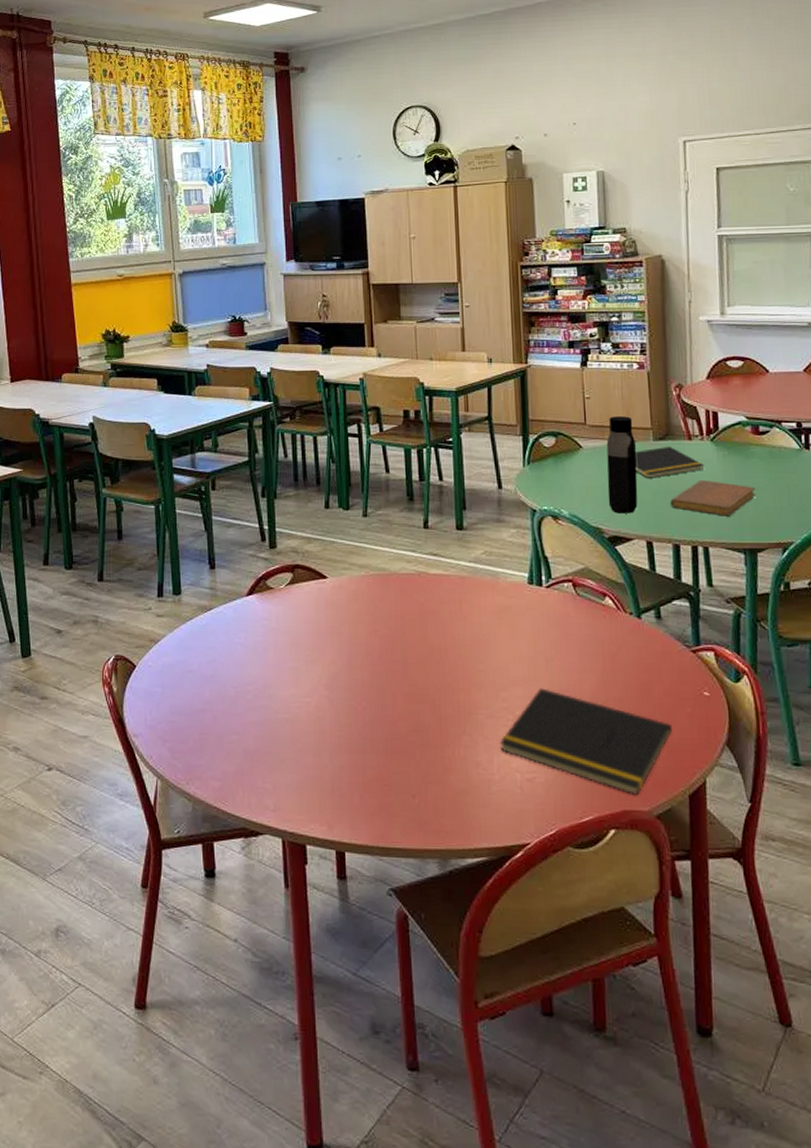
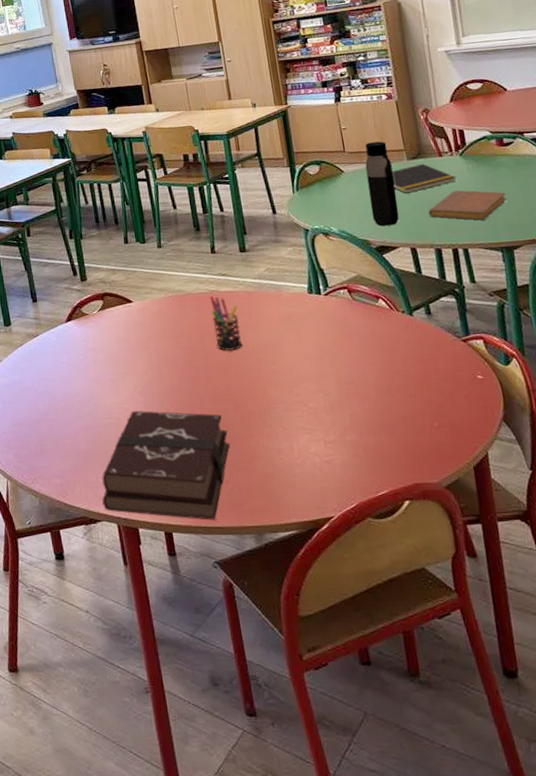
hardback book: none [267,707,421,840] -> present [102,411,230,520]
pen holder: none [416,579,448,645] -> present [210,296,243,352]
notepad: present [499,688,672,796] -> none [297,382,452,470]

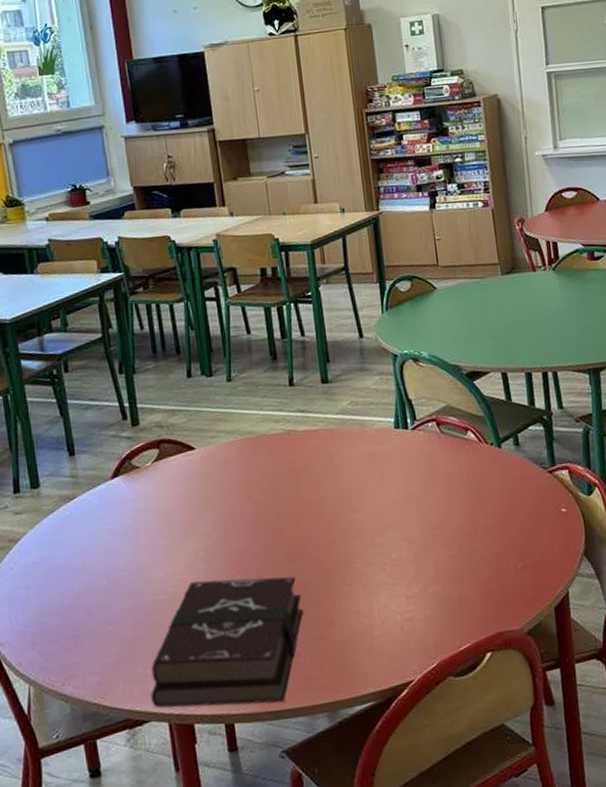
pen holder: present [210,296,243,352] -> none [286,437,322,501]
water bottle: present [365,141,399,226] -> none [458,254,491,349]
notepad: present [391,163,457,193] -> none [485,278,549,312]
notebook: present [428,190,507,221] -> none [520,308,596,341]

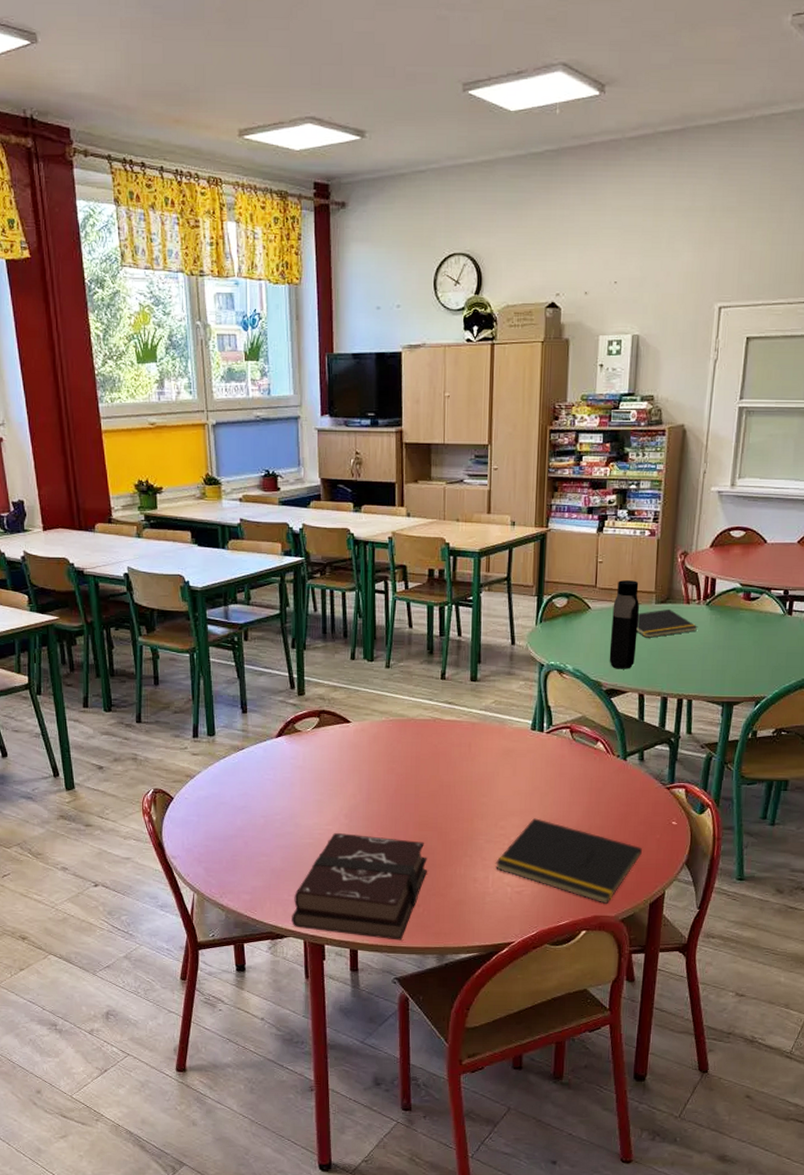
notepad: none [378,527,536,617] -> present [495,818,642,905]
water bottle: none [458,254,491,349] -> present [609,580,639,669]
notepad: none [485,278,549,312] -> present [636,608,698,638]

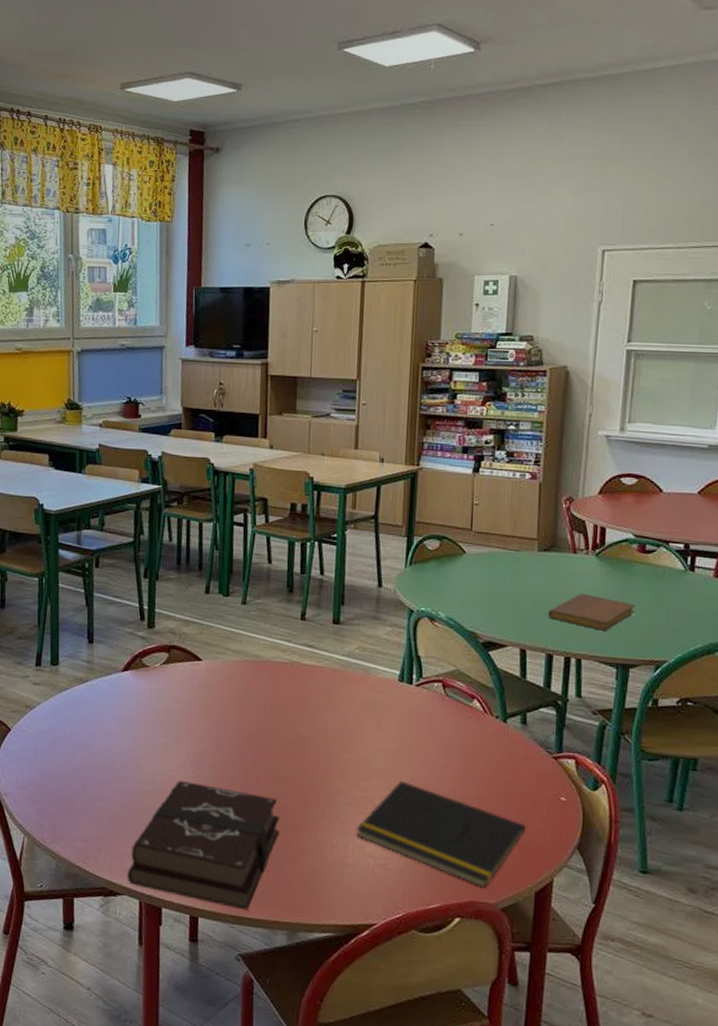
water bottle: present [609,580,639,669] -> none [486,524,520,621]
notepad: present [636,608,698,638] -> none [517,557,587,588]
notebook: none [663,640,740,673] -> present [547,593,635,631]

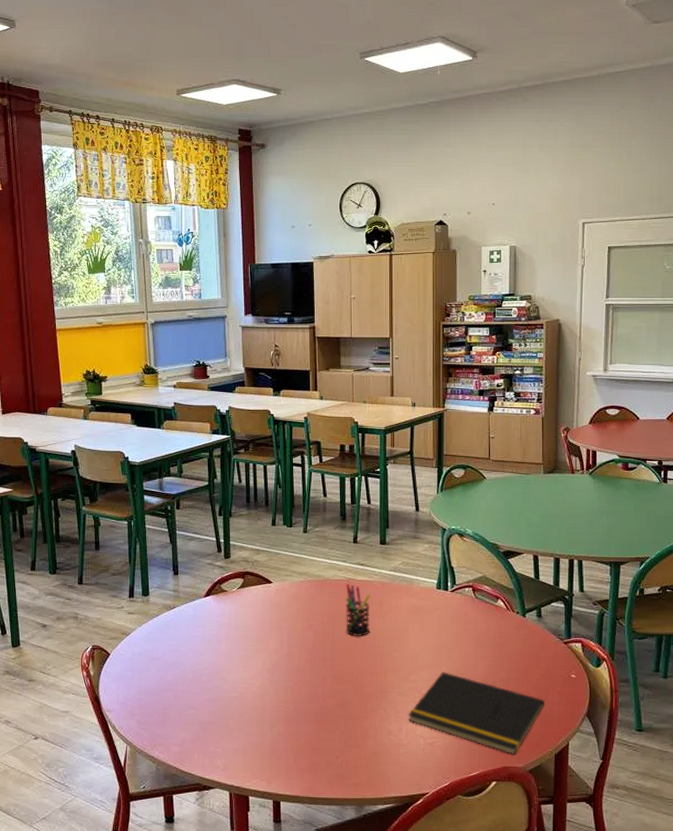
hardback book: present [127,781,280,911] -> none [218,687,344,792]
pen holder: none [286,668,318,732] -> present [345,584,370,637]
notebook: present [547,593,635,631] -> none [553,506,622,536]

